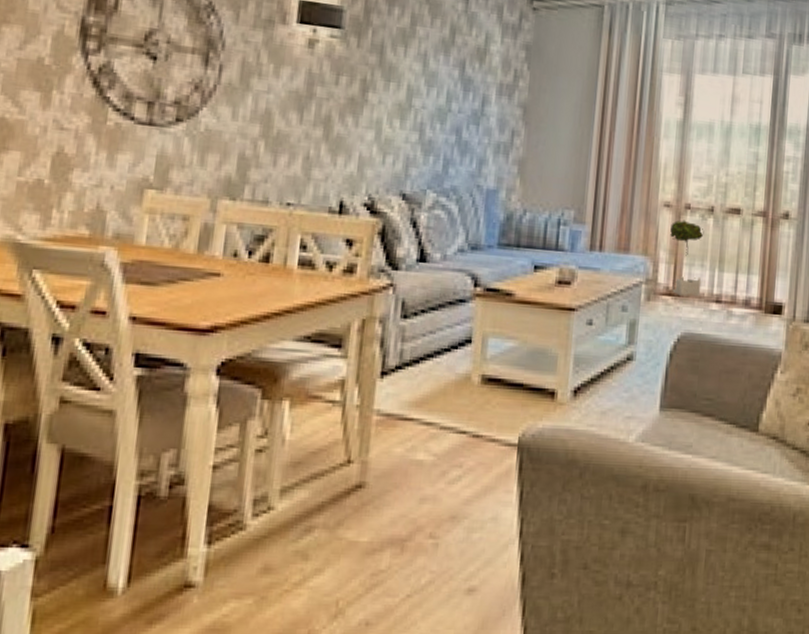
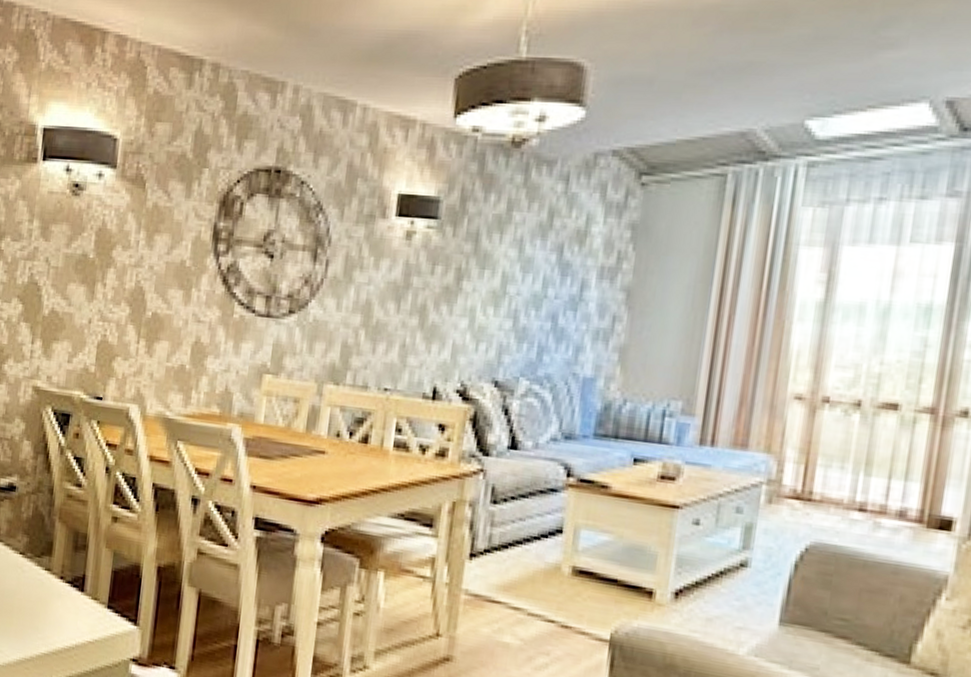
potted tree: present [670,220,704,297] -> none [801,415,847,504]

